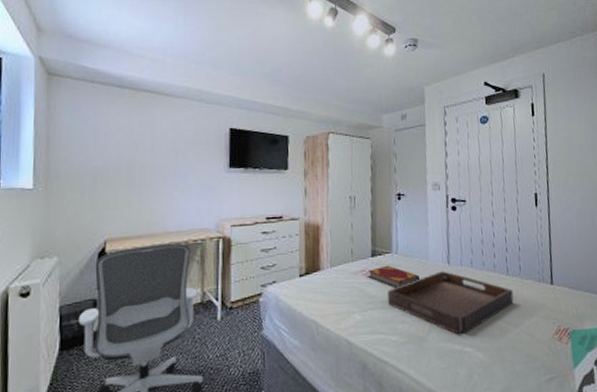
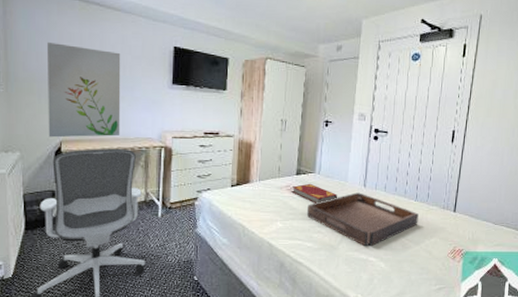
wall art: none [91,133,173,237] -> present [46,41,121,138]

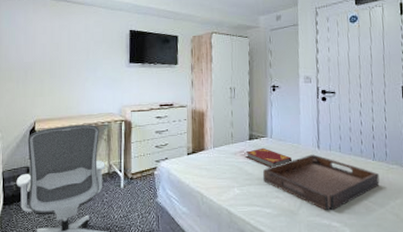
wall art: present [46,41,121,138] -> none [24,35,86,118]

